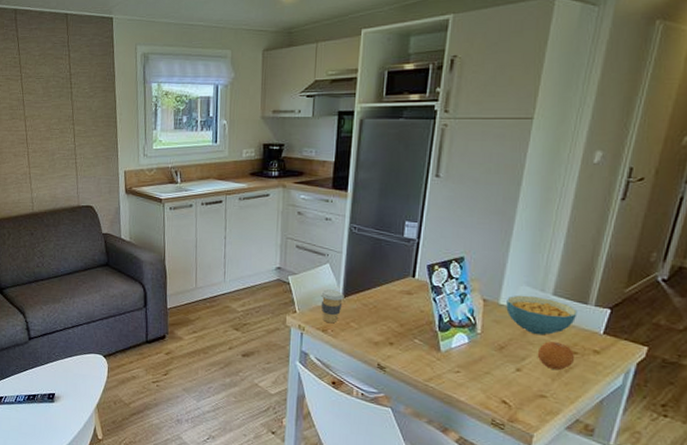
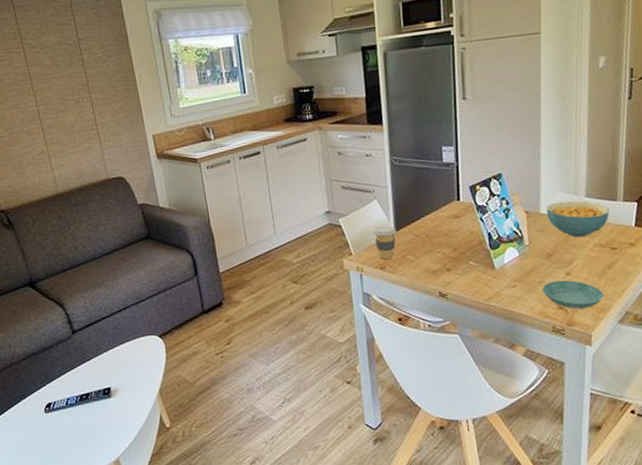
saucer: none [487,374,554,408] -> present [542,280,604,309]
fruit: present [537,341,574,371] -> none [581,241,614,269]

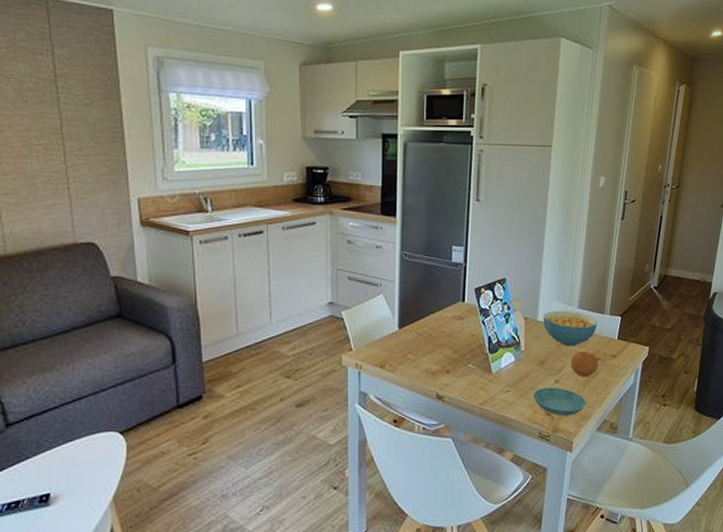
coffee cup: present [372,225,397,260] -> none [375,321,400,358]
fruit: none [581,241,614,269] -> present [570,351,598,378]

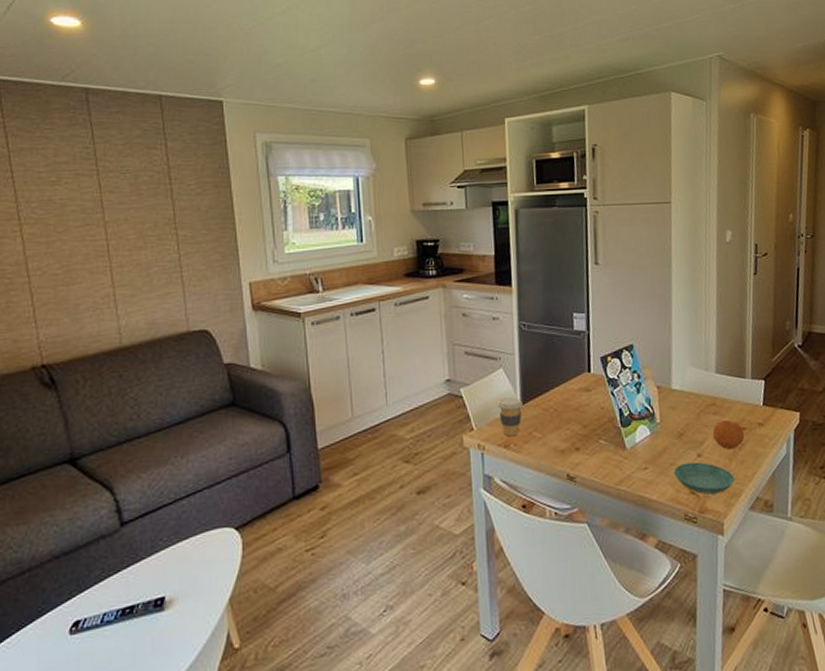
coffee cup: none [375,321,400,358] -> present [497,397,523,437]
cereal bowl: present [543,310,598,347] -> none [677,376,739,416]

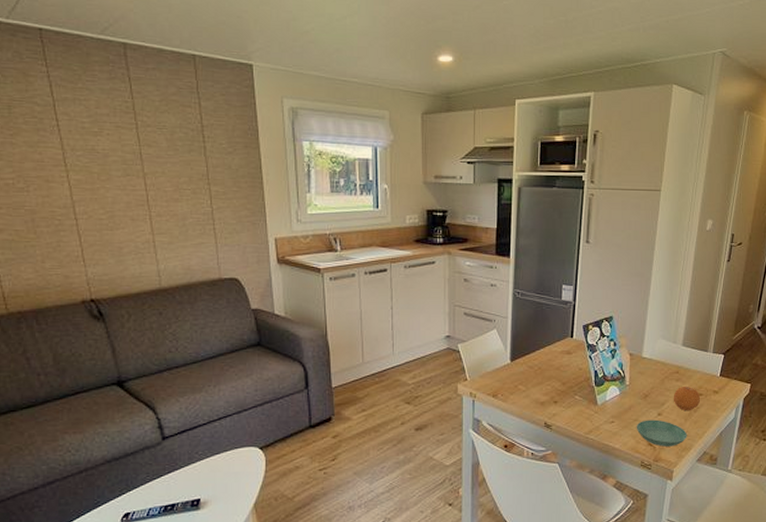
coffee cup: present [497,397,523,437] -> none [489,355,512,388]

